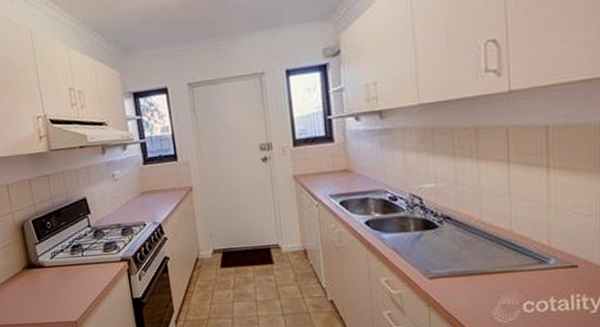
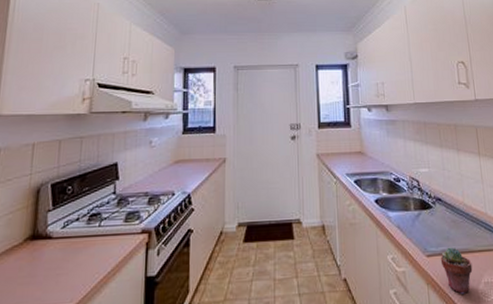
potted succulent: none [446,268,487,316] -> present [440,247,473,294]

